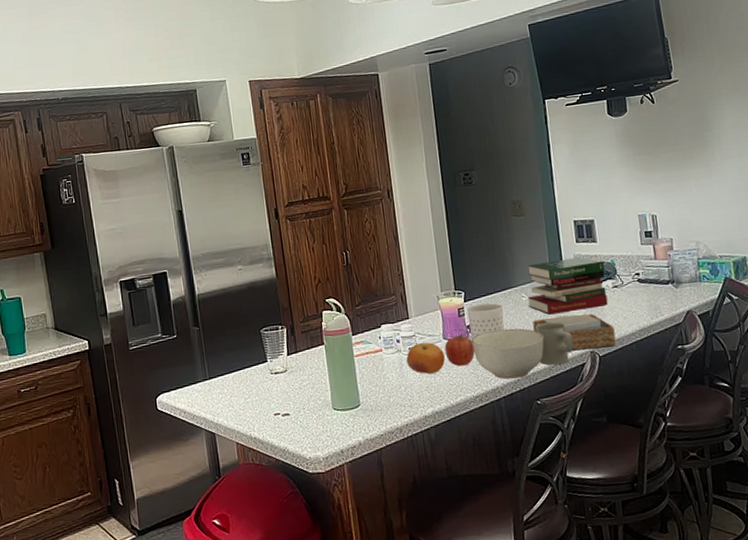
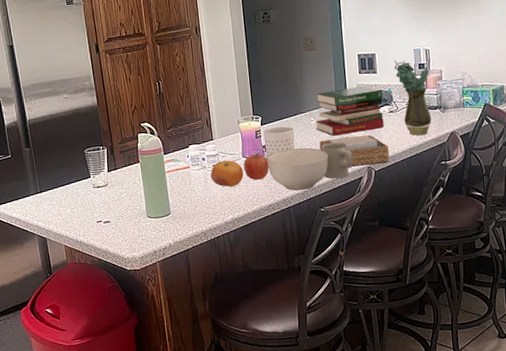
vase: none [616,227,664,315] -> present [394,60,432,135]

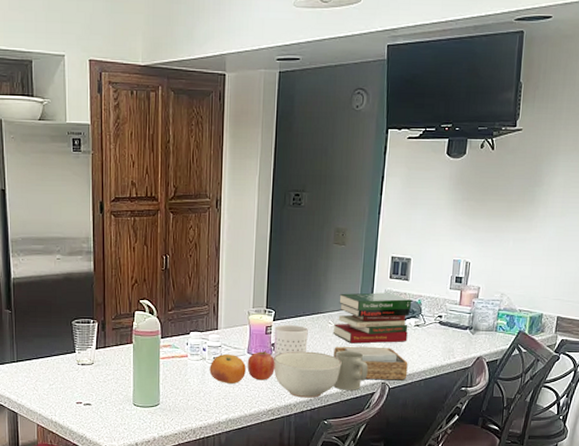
vase: present [394,60,432,135] -> none [428,269,466,355]

